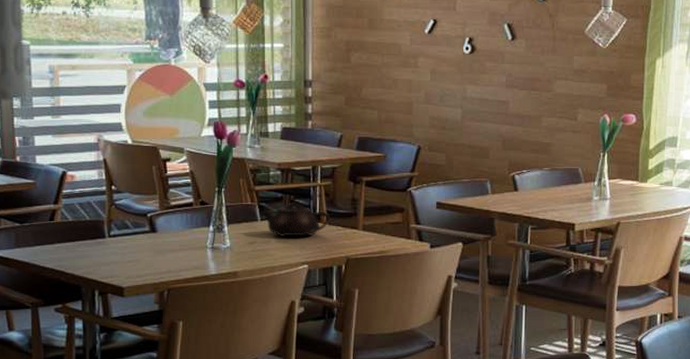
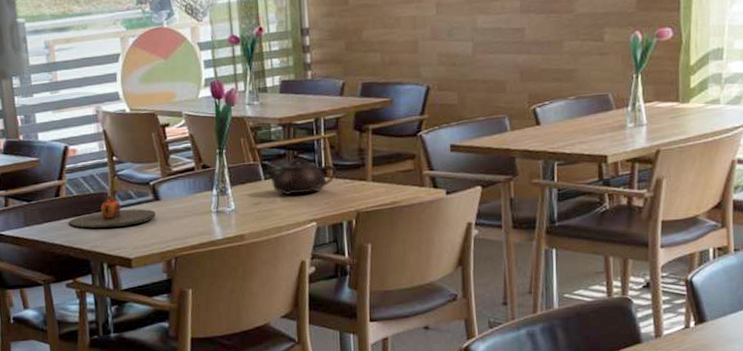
plate: none [62,224,151,255] -> present [69,195,156,229]

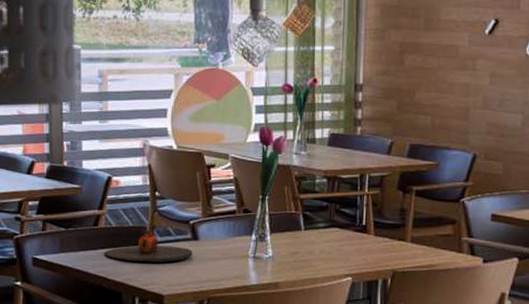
teapot: present [265,158,338,196] -> none [306,212,378,248]

